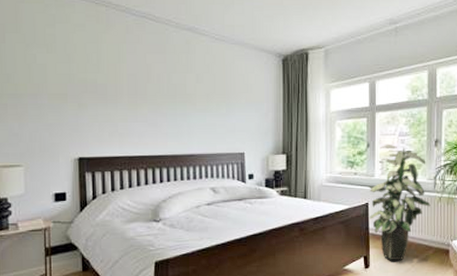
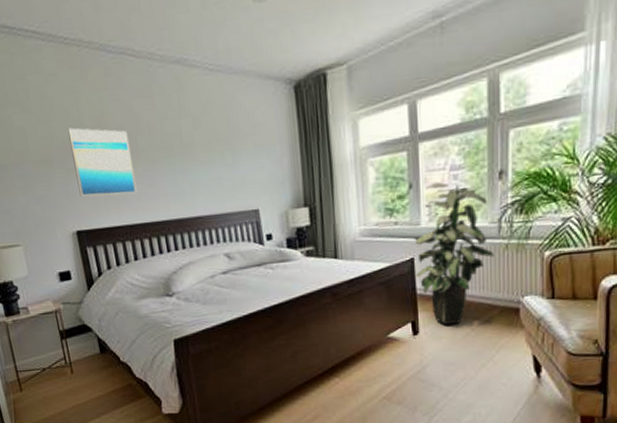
wall art: none [86,70,140,130] -> present [67,127,137,198]

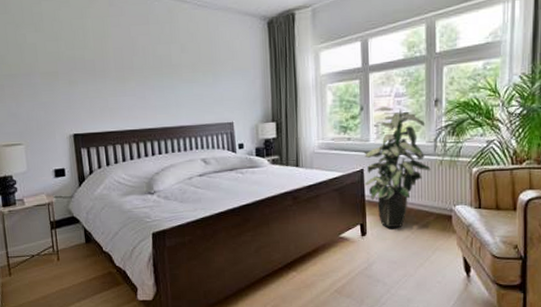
wall art: present [67,127,137,198] -> none [73,46,130,105]

